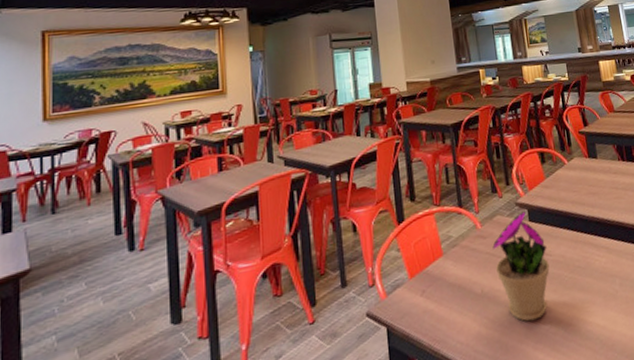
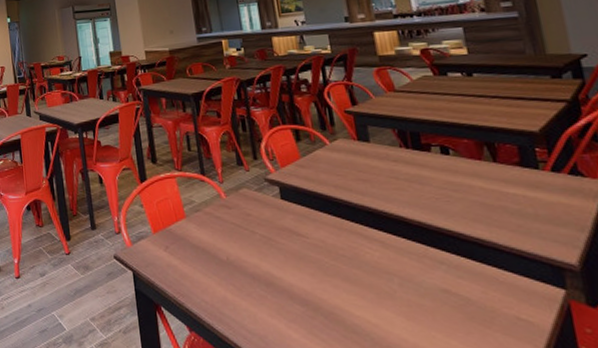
flower pot: present [492,210,550,322] -> none [238,187,306,299]

